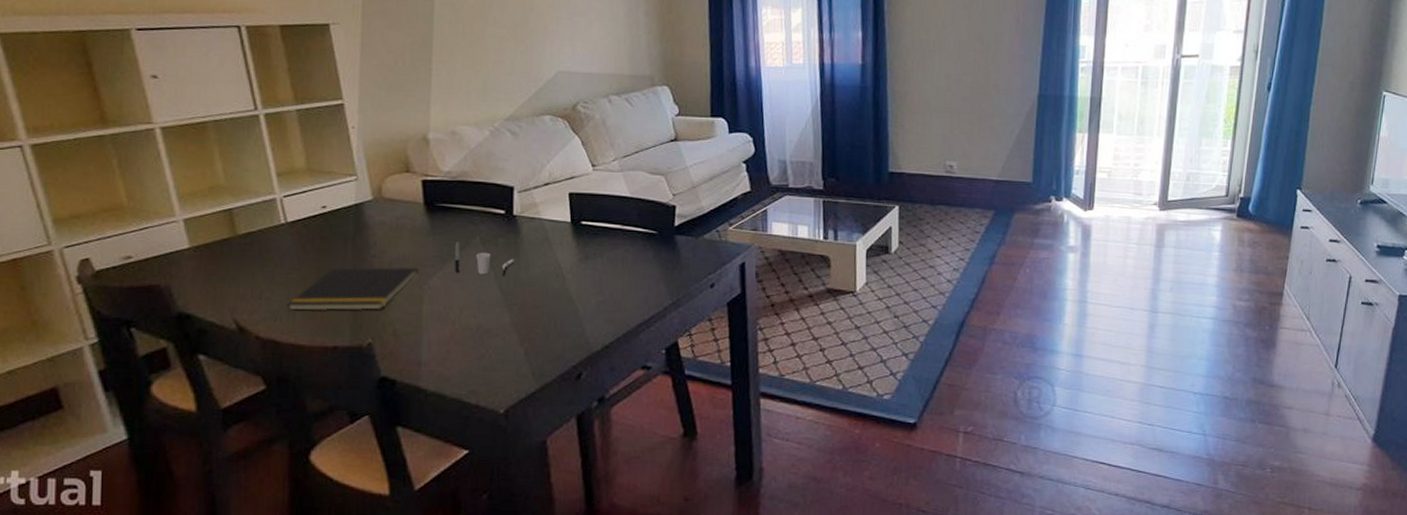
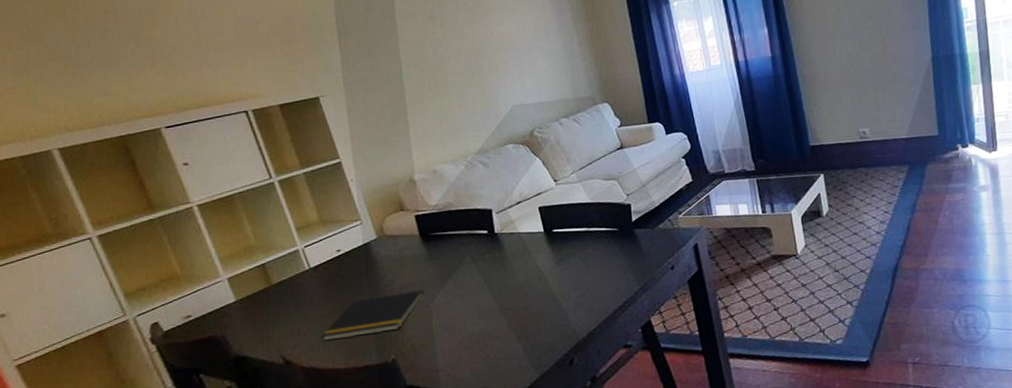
cup: present [454,241,514,277] -> none [450,263,502,290]

